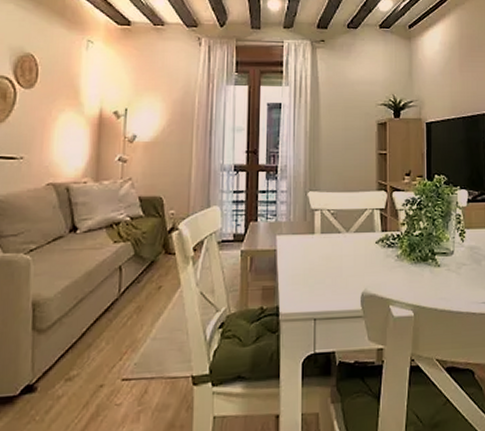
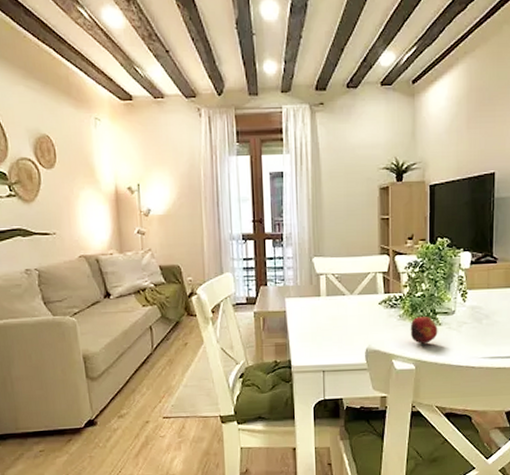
fruit: none [408,257,437,287] -> present [410,317,438,344]

